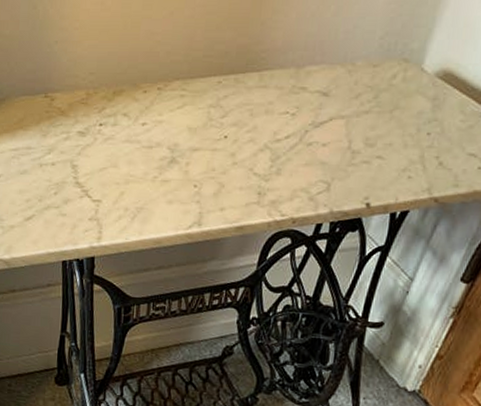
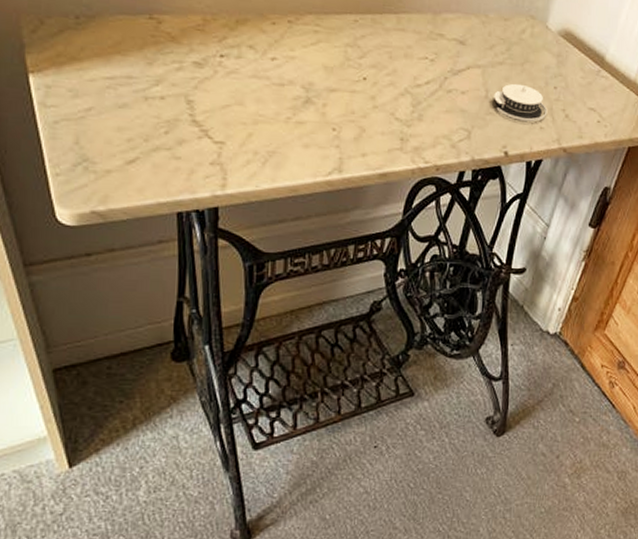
architectural model: none [357,132,418,171] -> present [494,83,548,122]

